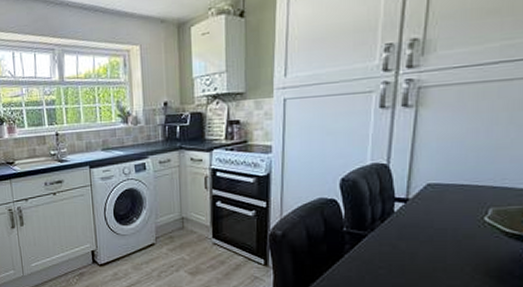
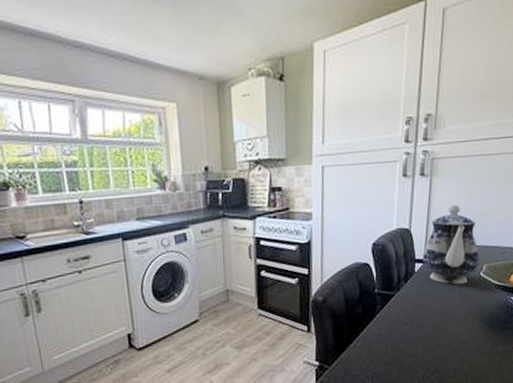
teapot: none [405,138,484,229] -> present [423,204,480,285]

